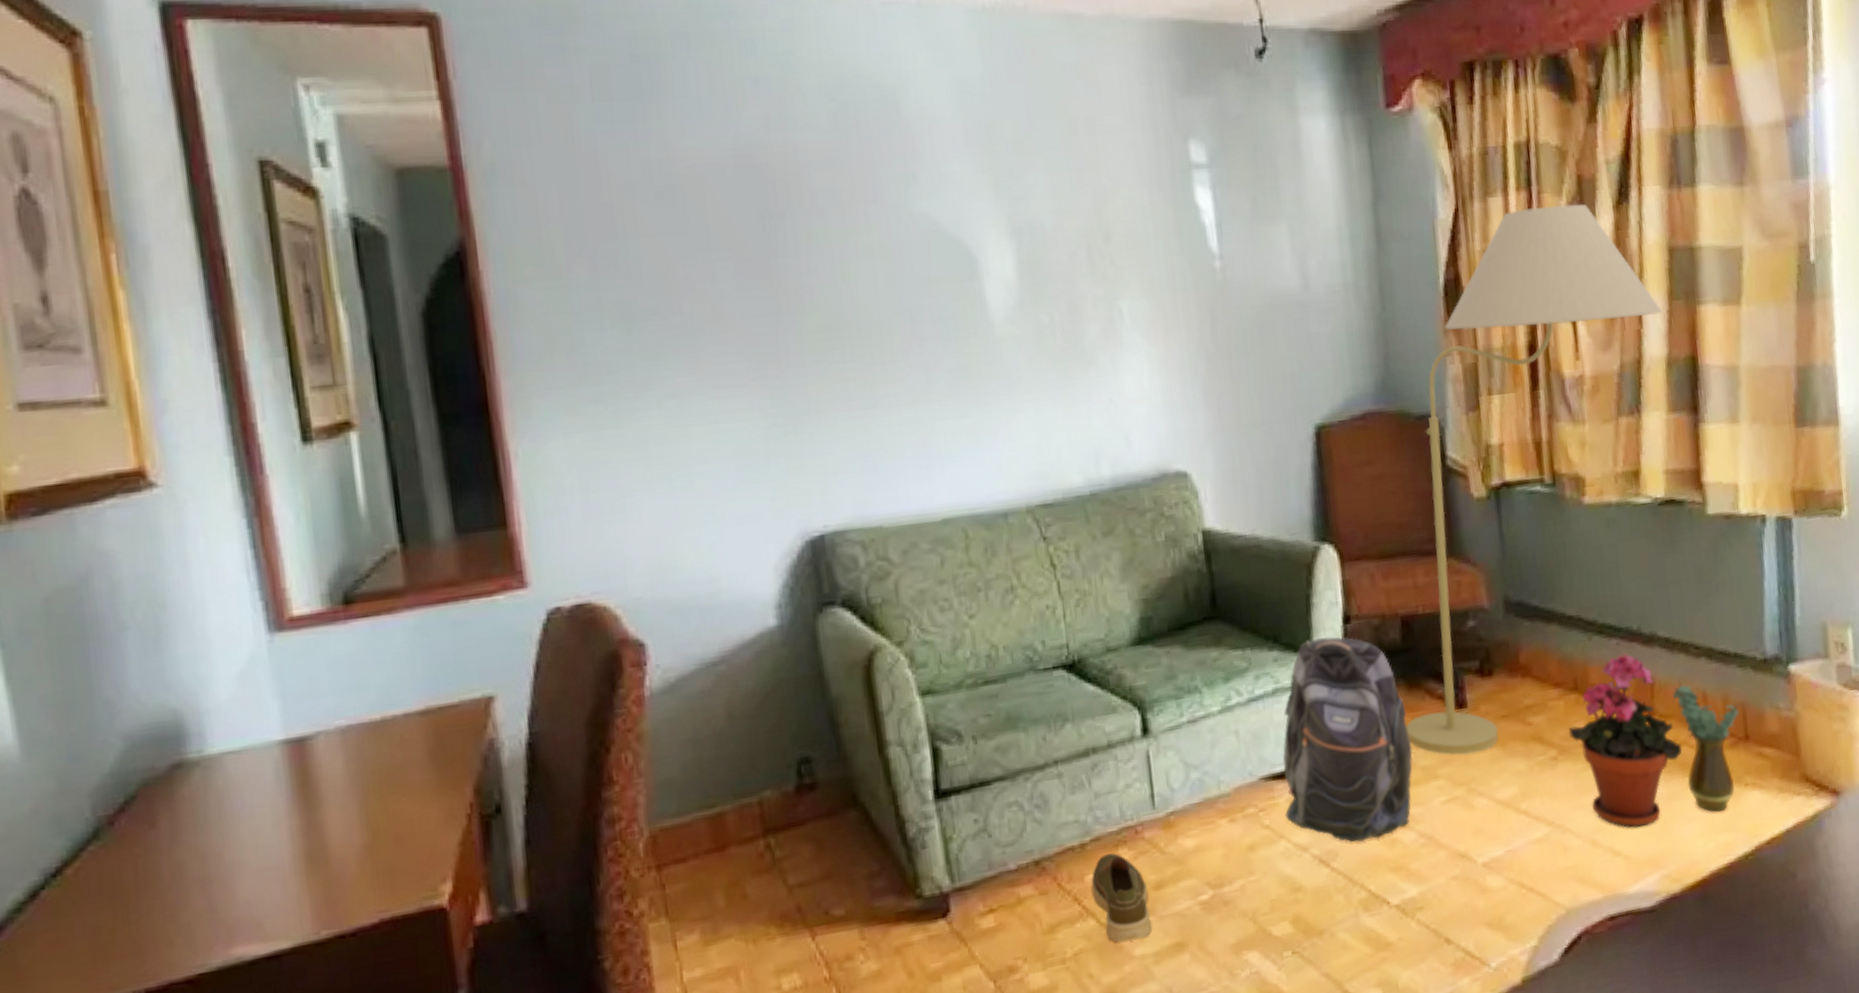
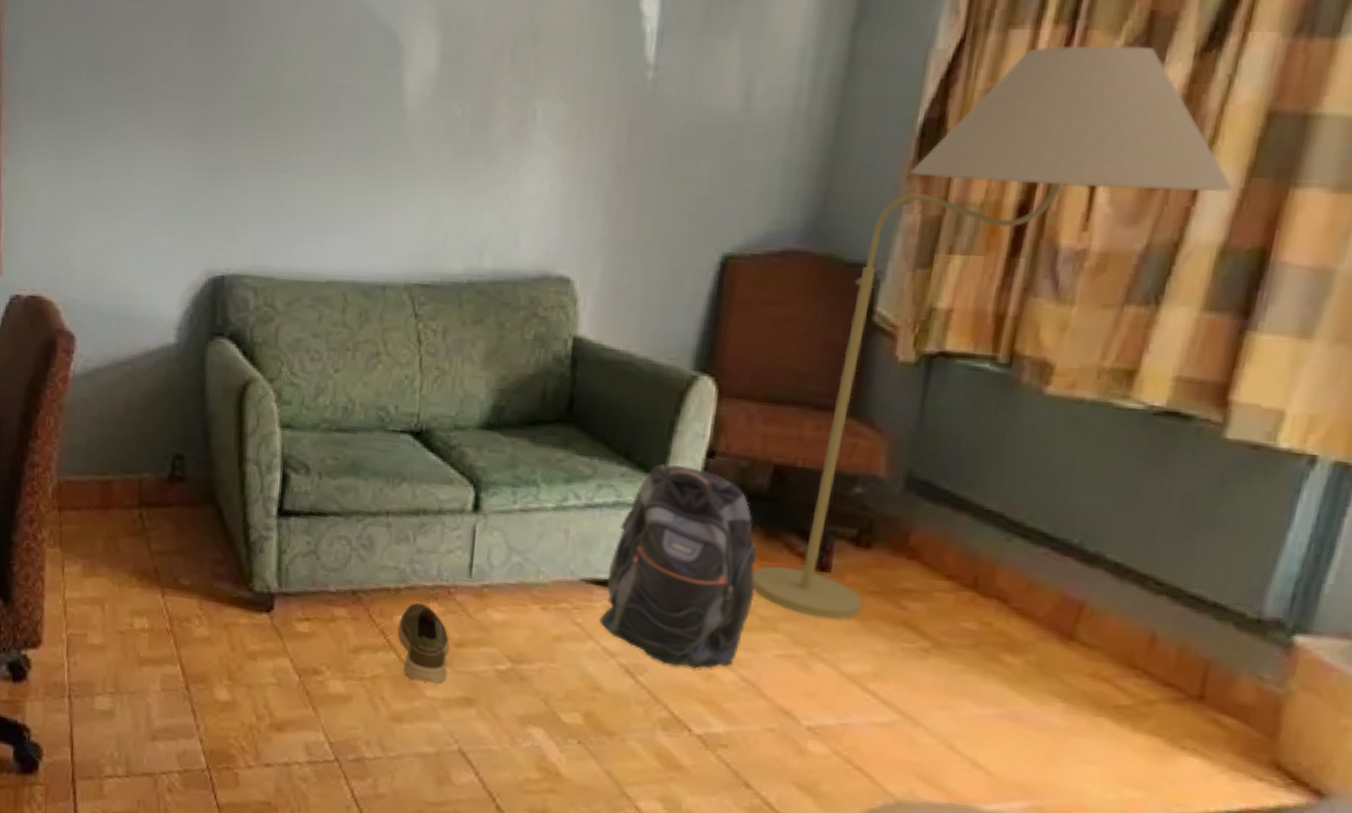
potted plant: present [1569,653,1683,828] -> none [952,565,1103,751]
vase: present [1672,680,1739,813] -> none [1096,612,1200,767]

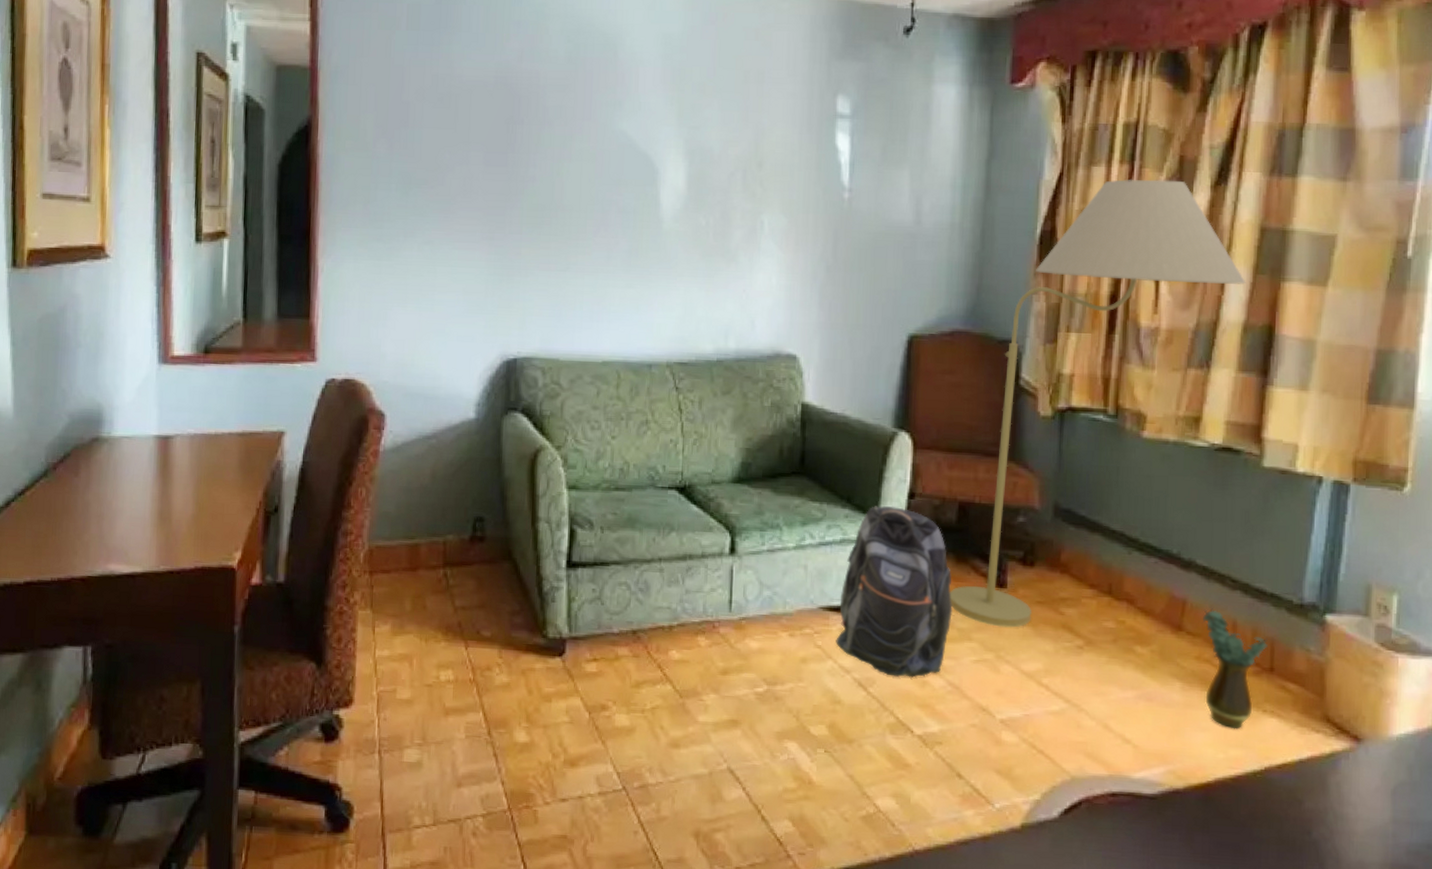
shoe: present [398,603,450,683] -> none [672,638,717,709]
vase: none [1096,612,1200,767] -> present [1203,606,1268,730]

